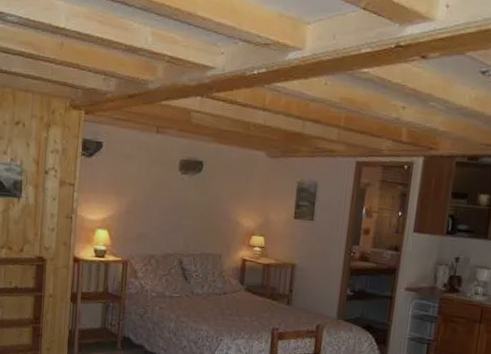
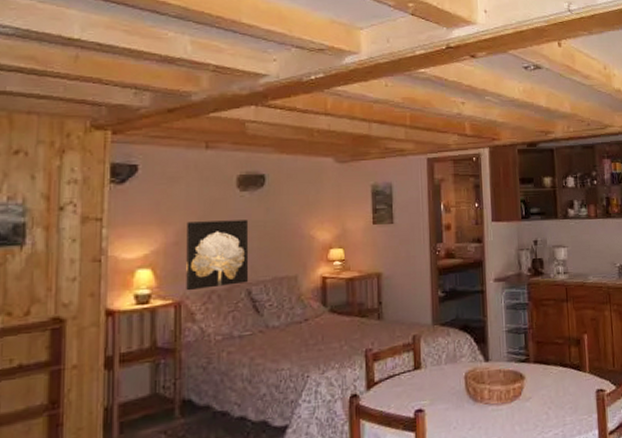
wall art: none [132,196,186,254] -> present [186,219,249,291]

